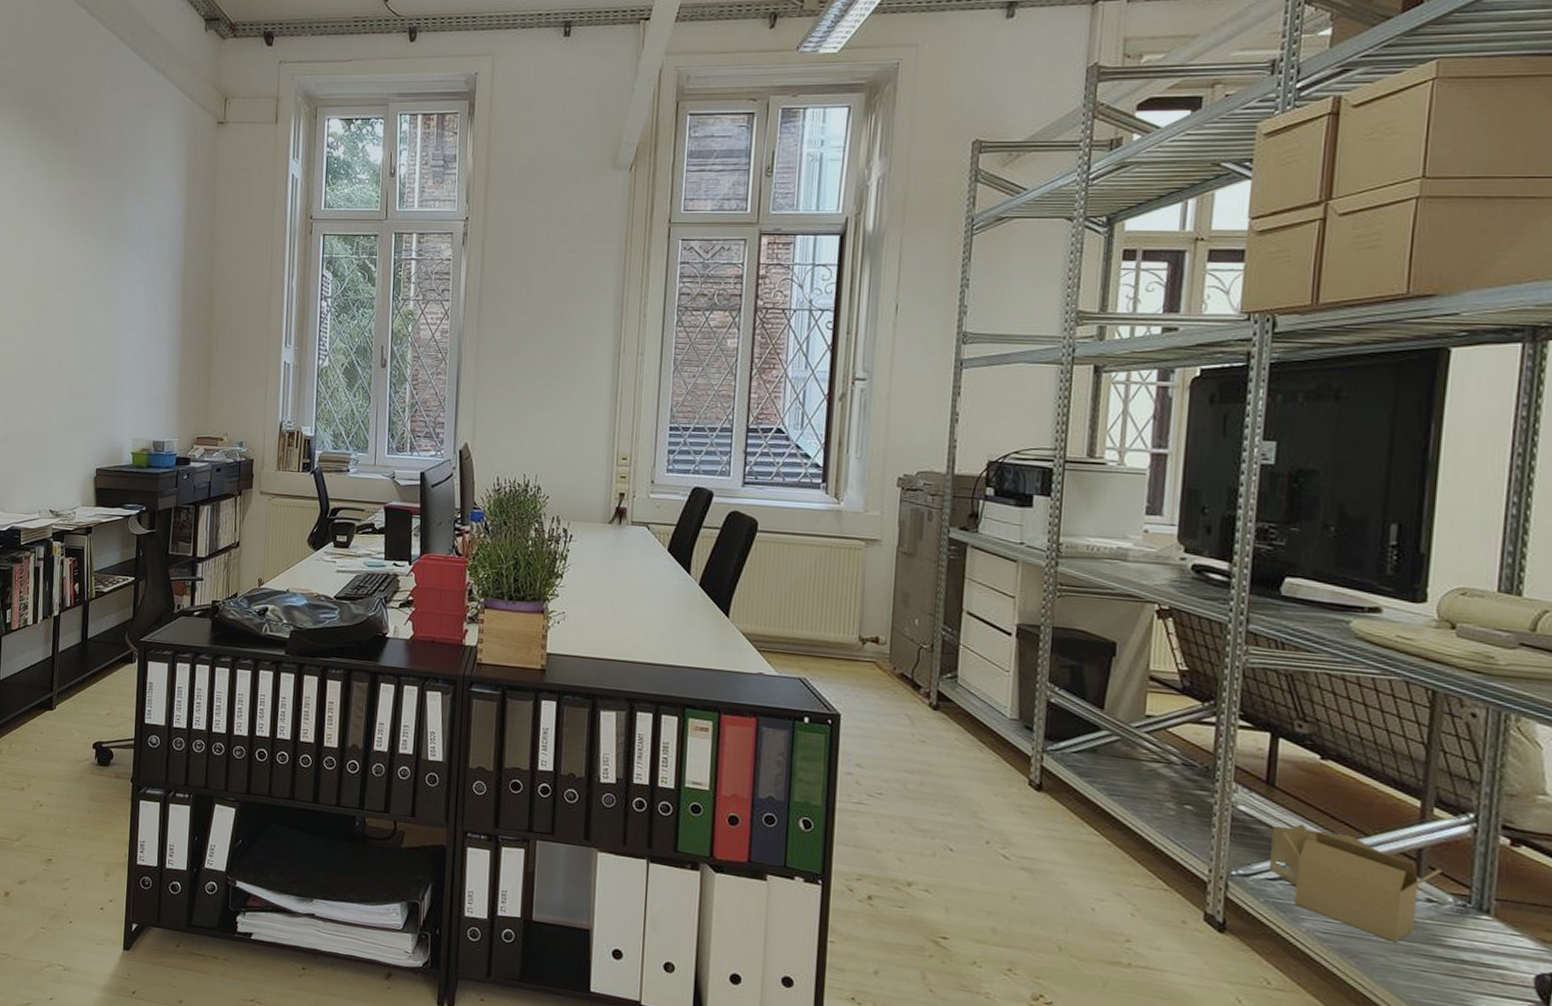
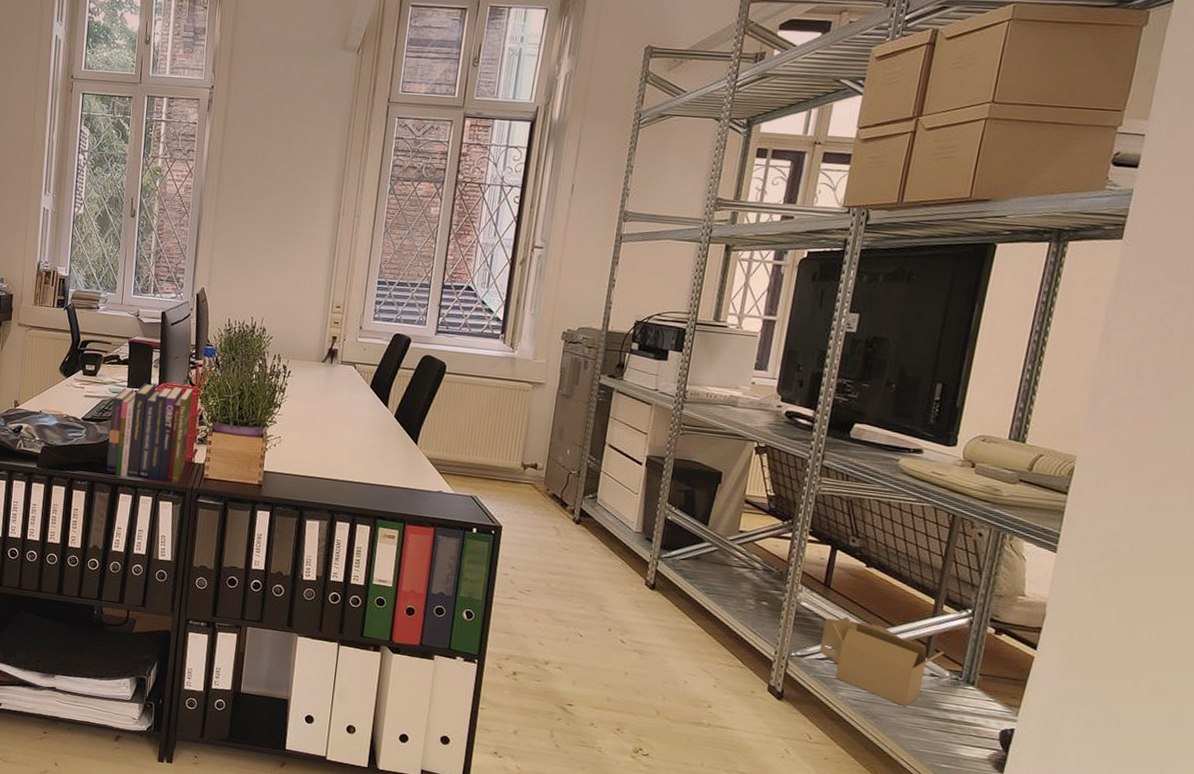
books: none [364,554,461,670] -> present [106,383,194,484]

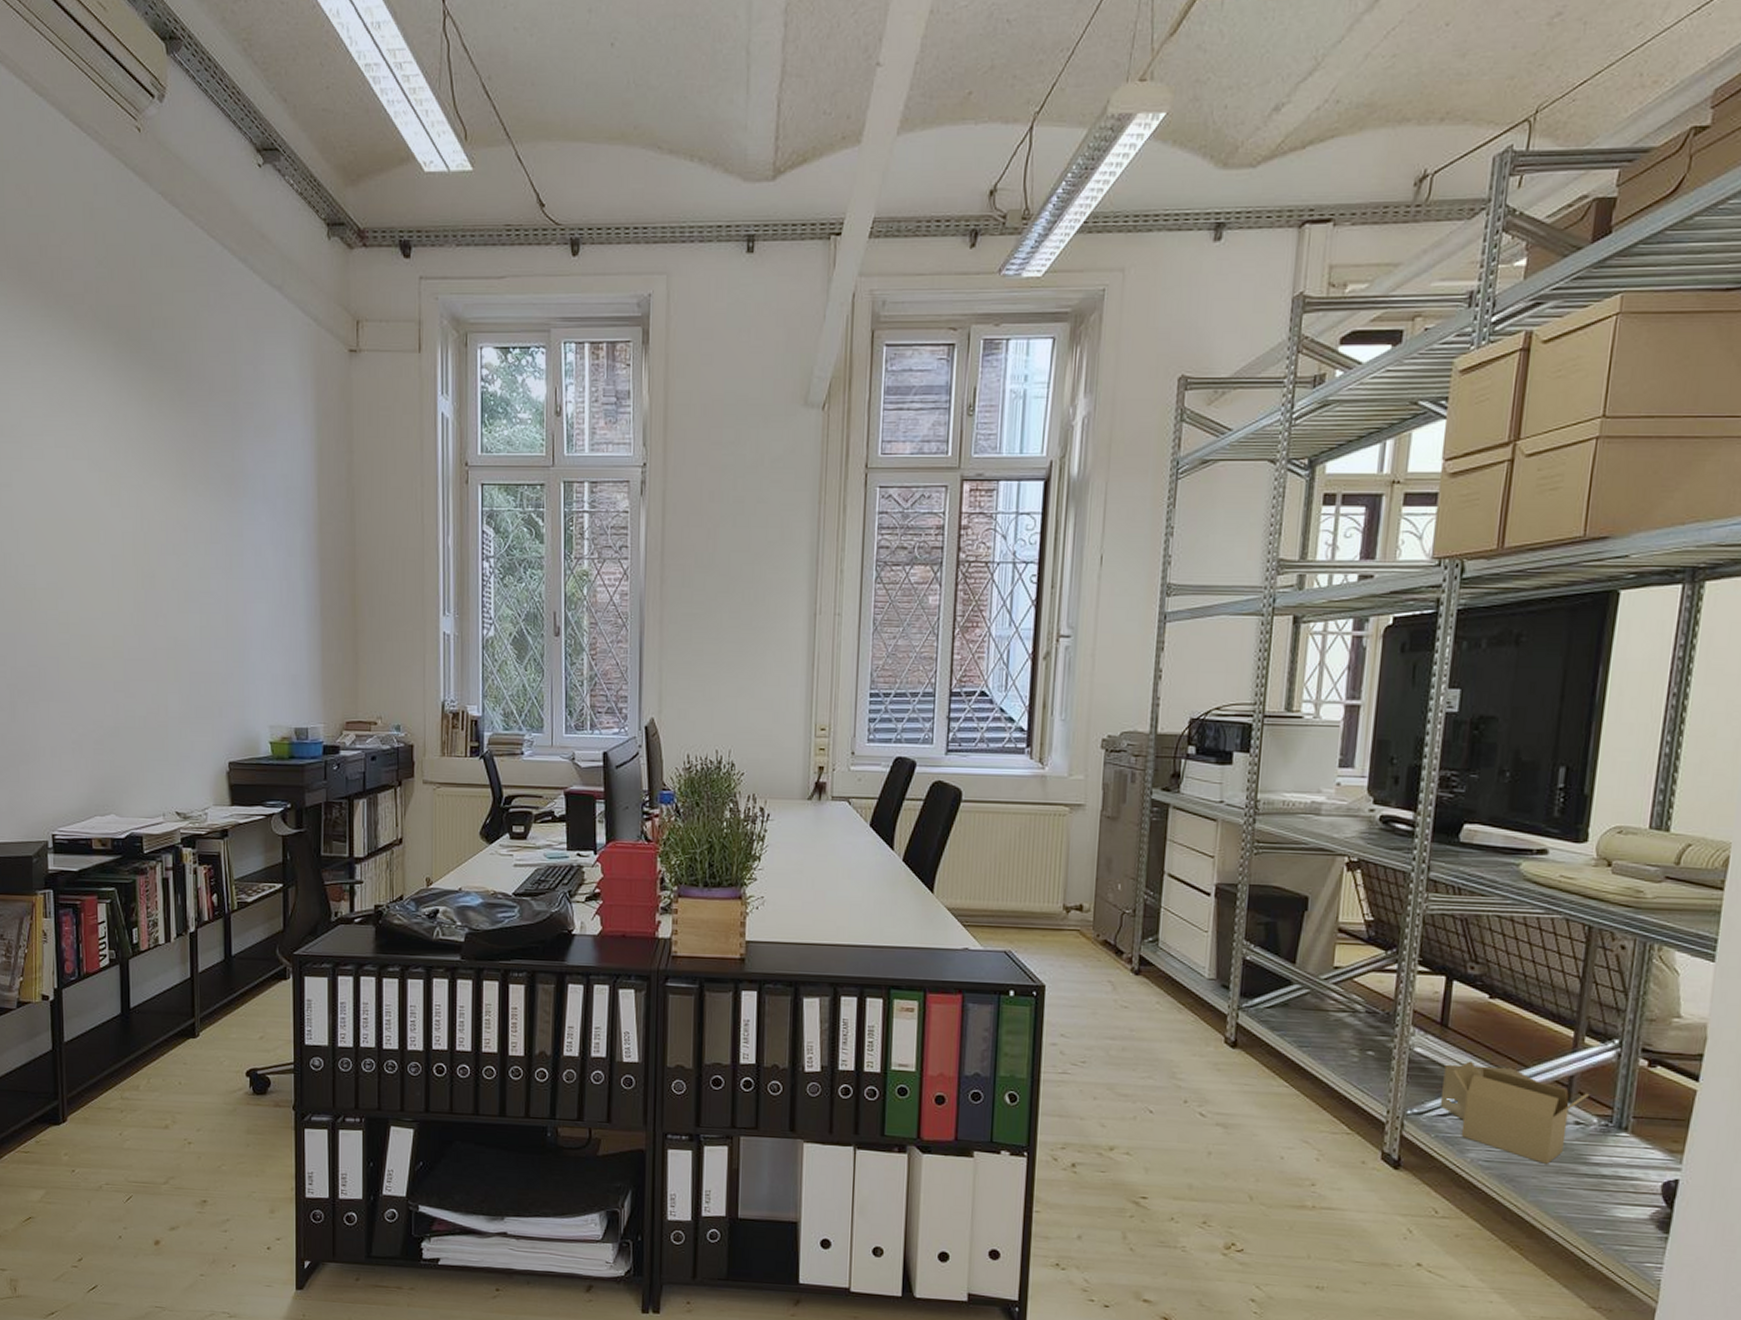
books: present [106,383,194,484] -> none [548,843,650,966]

